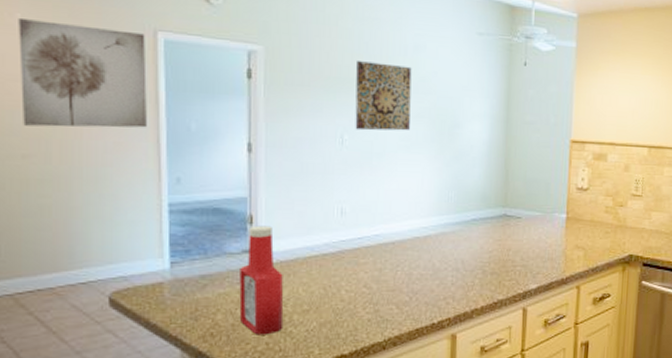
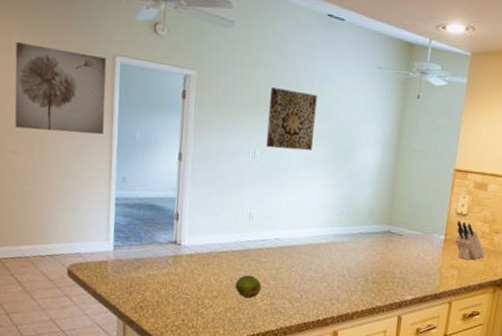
ketchup bottle: present [239,225,284,335] -> none [163,222,199,313]
fruit: none [329,280,363,309] -> present [235,275,262,299]
knife block: none [578,196,611,238] -> present [455,220,485,260]

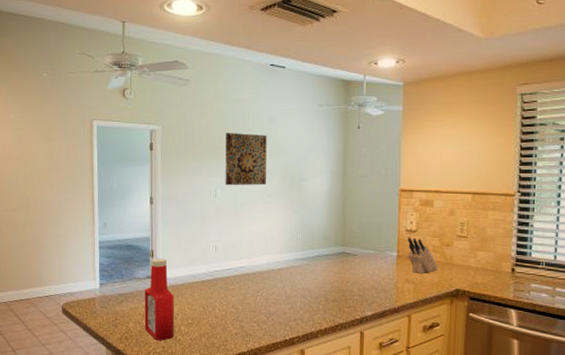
wall art: present [14,42,107,135] -> none [12,118,86,189]
ketchup bottle: none [163,222,199,313] -> present [144,258,175,341]
fruit: present [235,275,262,299] -> none [207,302,231,324]

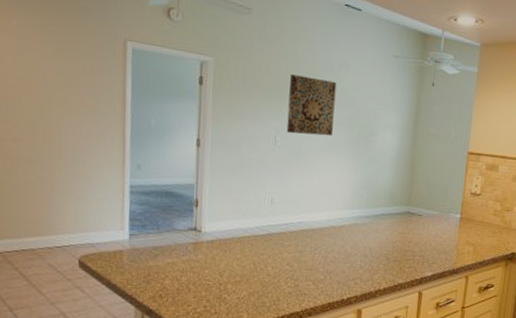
ketchup bottle: present [144,258,175,341] -> none [183,208,221,300]
knife block: present [407,237,438,273] -> none [470,200,498,236]

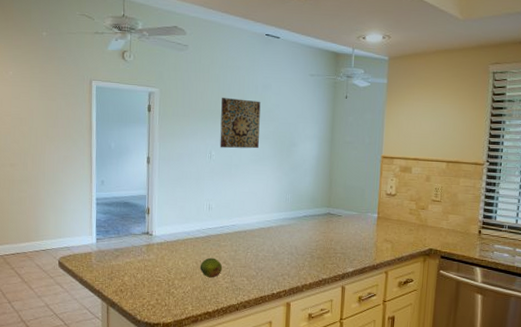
fruit: none [258,258,286,282] -> present [200,257,223,278]

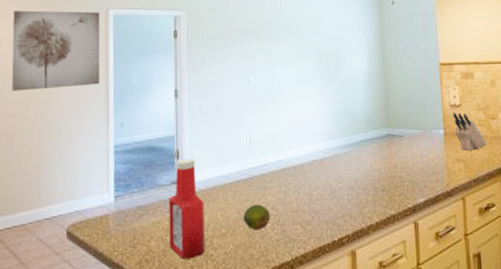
wall art: none [10,75,85,146] -> present [11,10,100,91]
ketchup bottle: none [139,215,169,294] -> present [169,159,205,259]
wall art: present [220,98,261,149] -> none [257,15,302,71]
knife block: none [387,200,414,234] -> present [452,112,487,151]

